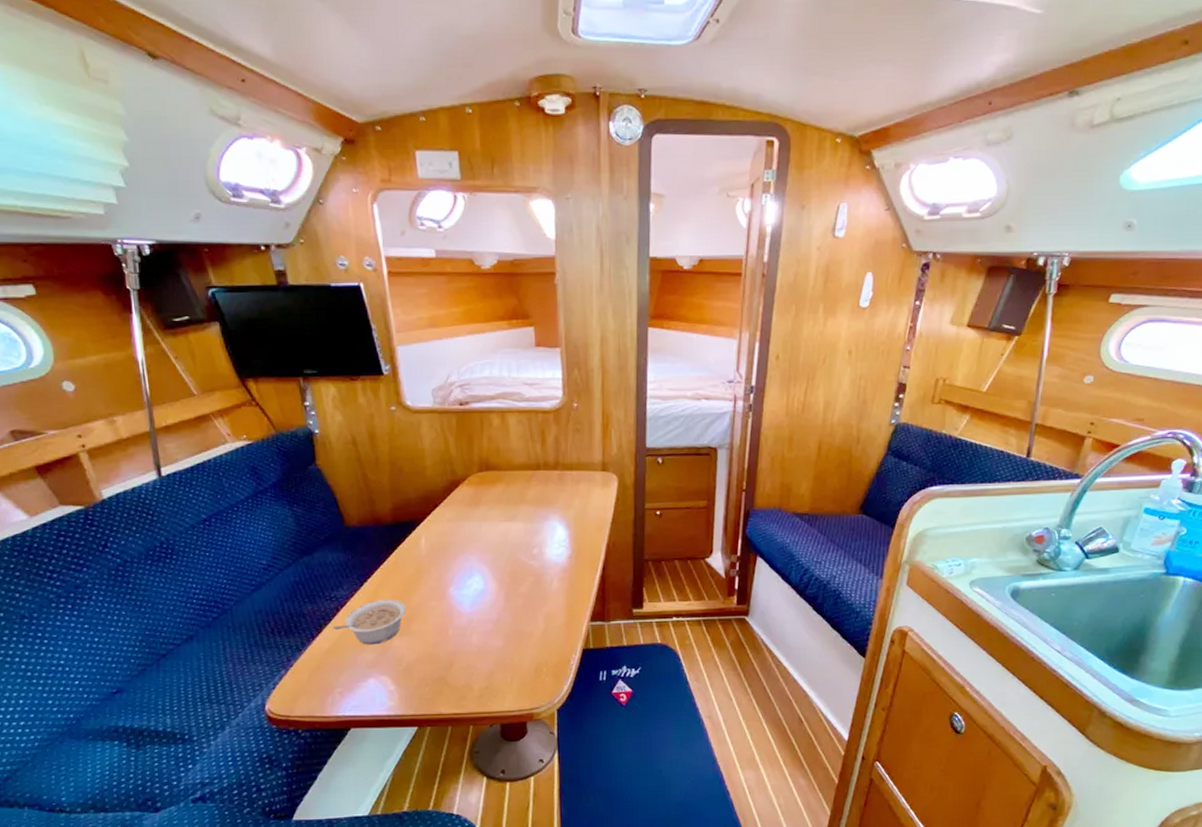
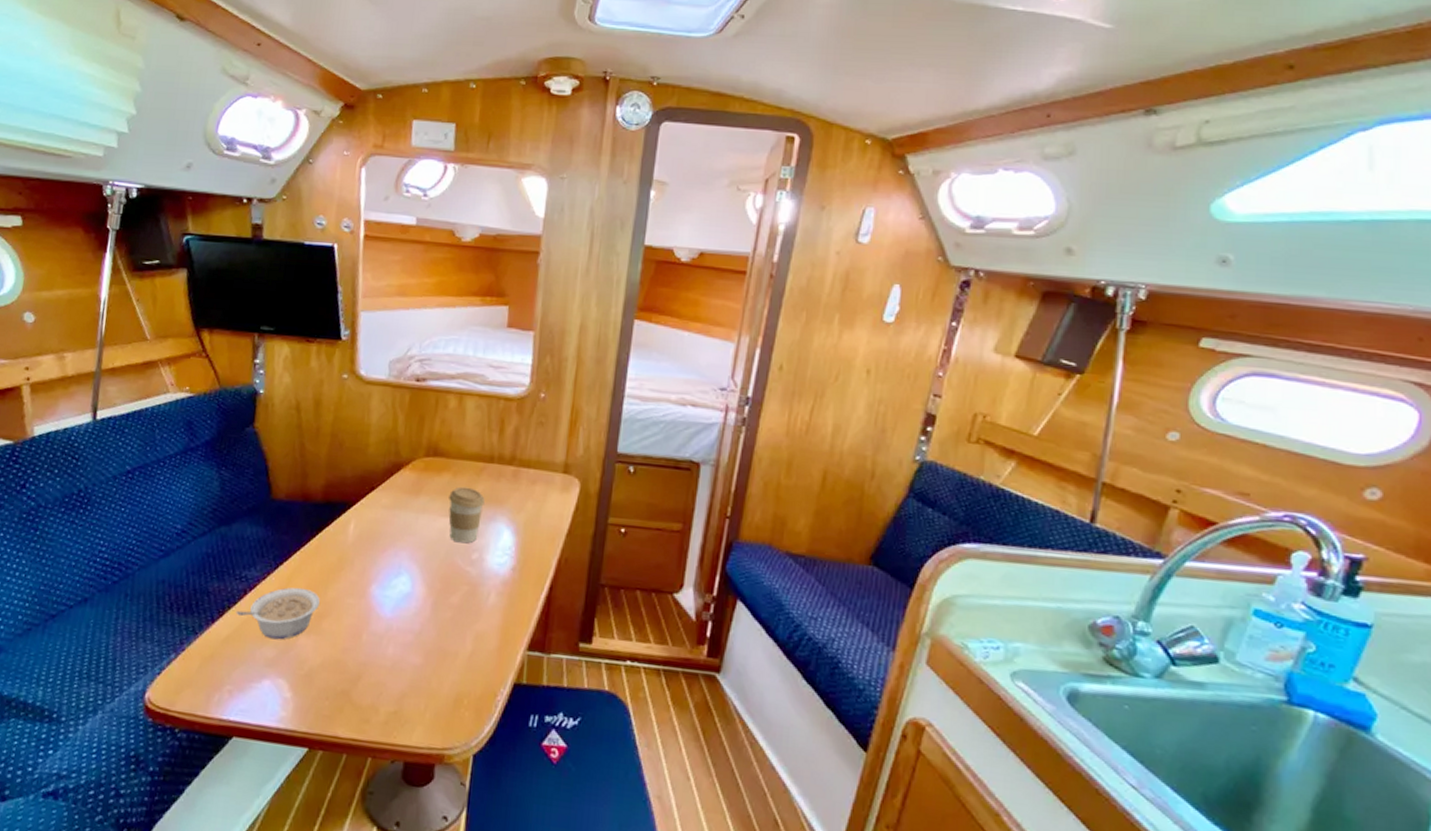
coffee cup: none [505,493,537,542] -> present [448,486,485,544]

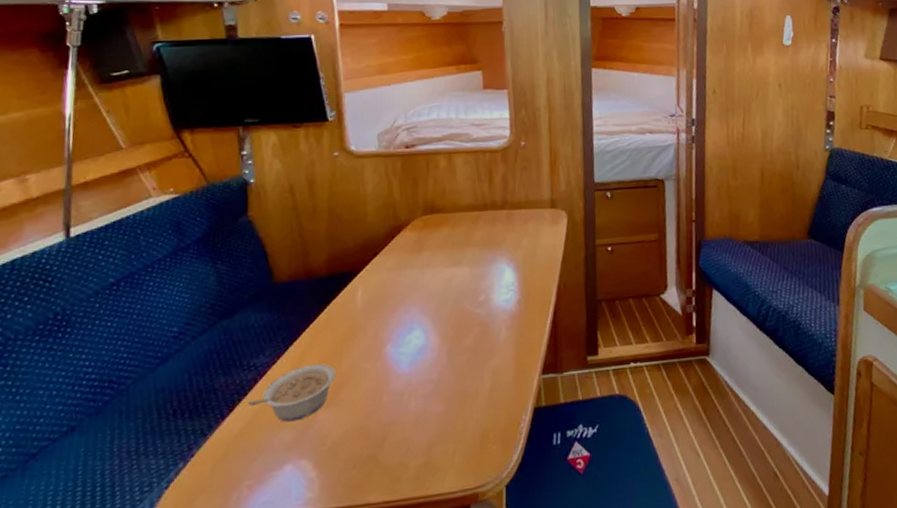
coffee cup: present [448,486,485,544] -> none [450,236,484,289]

